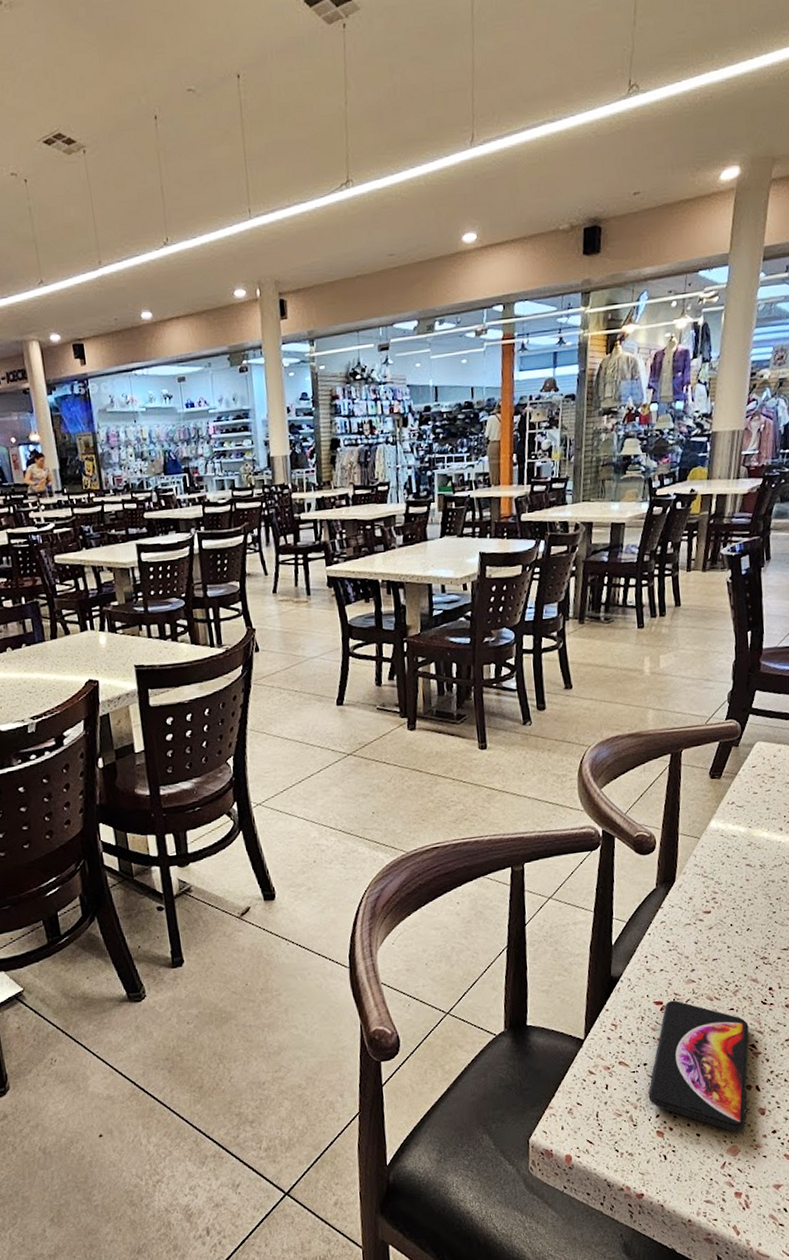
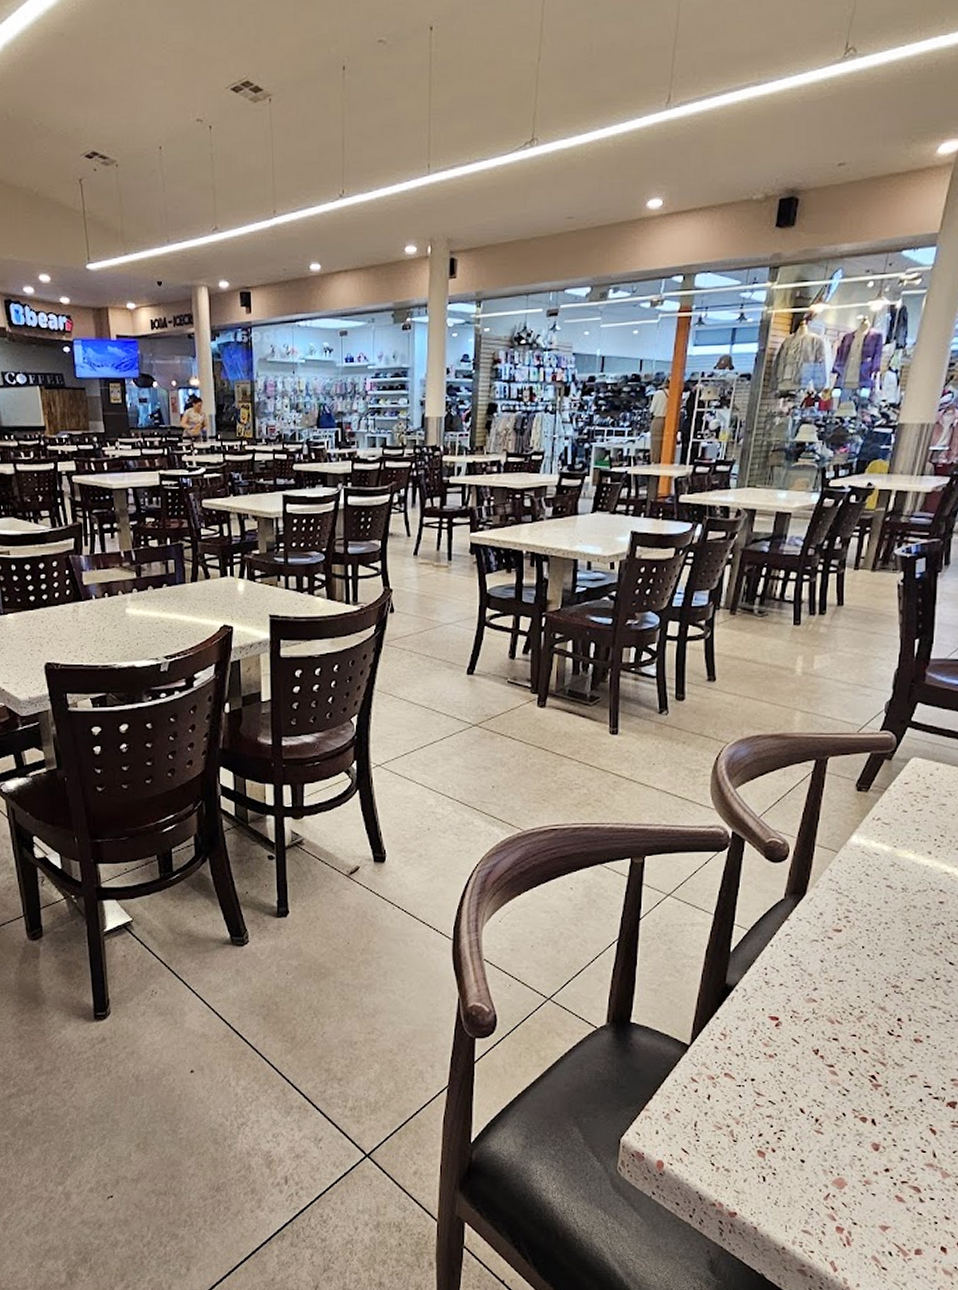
smartphone: present [648,1000,749,1132] -> none [752,1018,871,1164]

